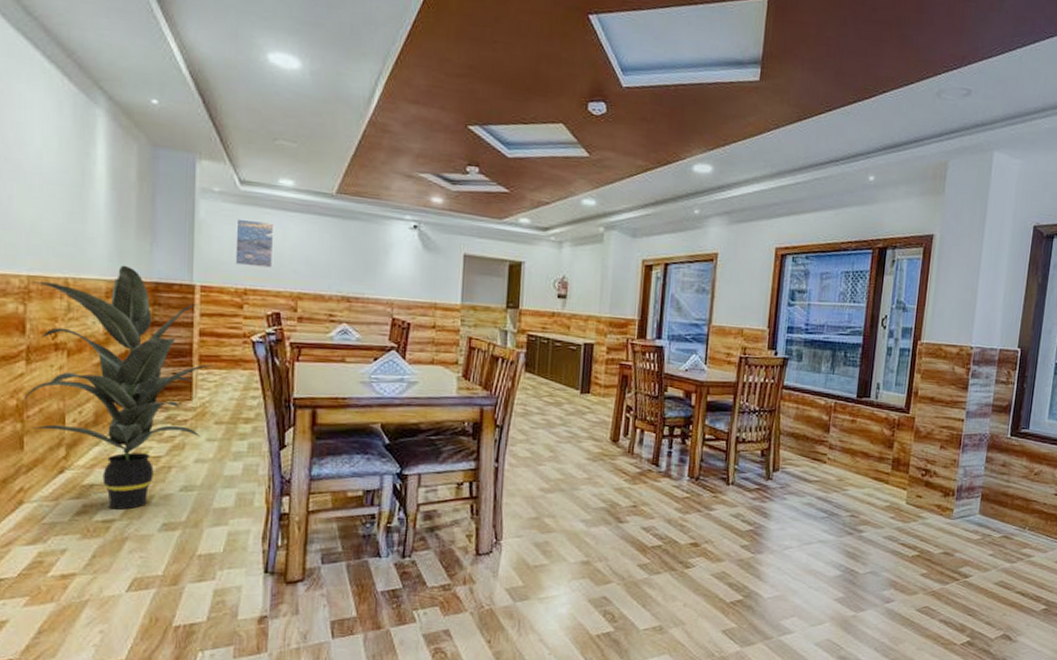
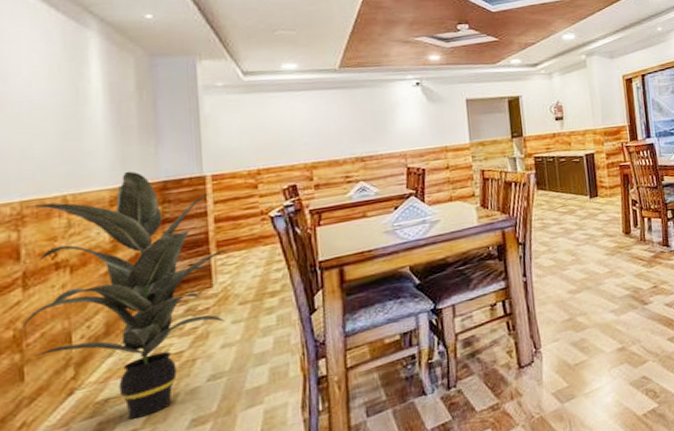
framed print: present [235,218,275,268] -> none [243,104,284,149]

